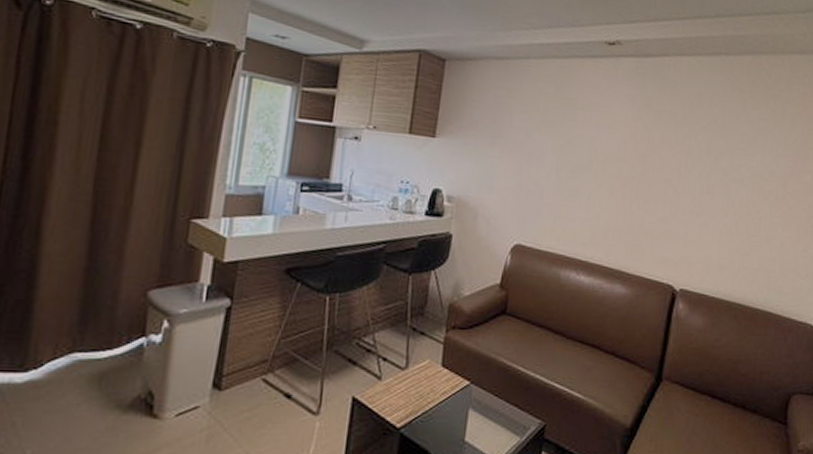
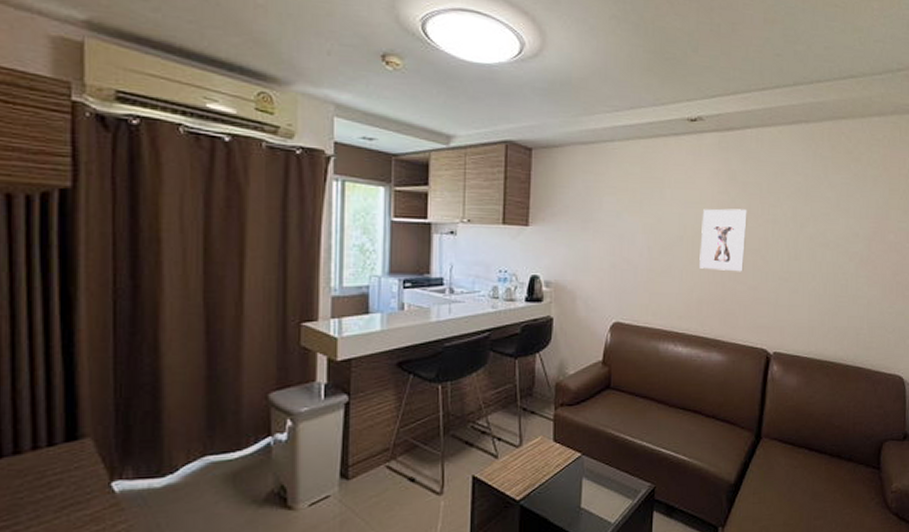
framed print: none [608,134,661,202] -> present [699,208,747,272]

